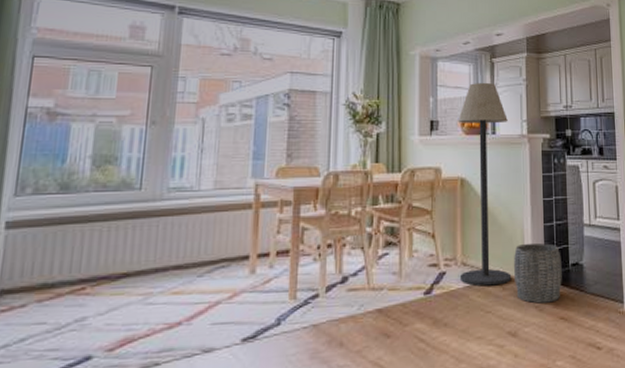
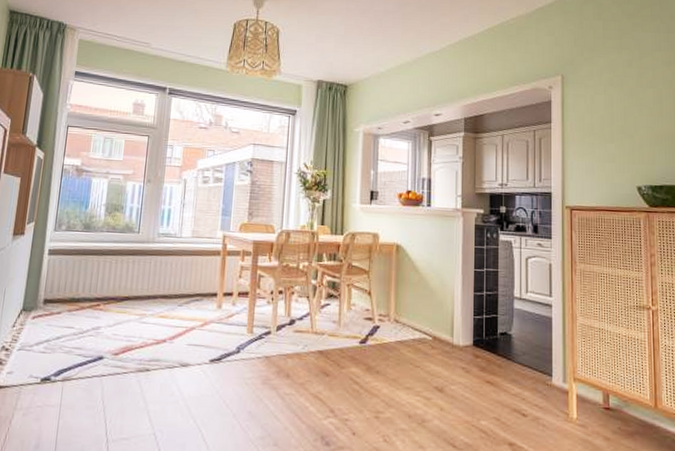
floor lamp: present [458,83,512,286] -> none [392,159,443,344]
woven basket: present [513,242,562,304] -> none [442,308,490,366]

